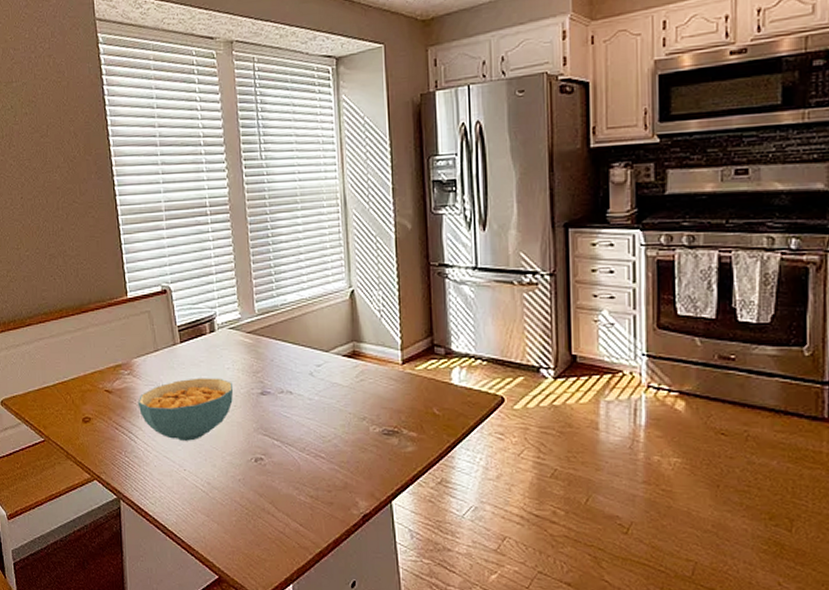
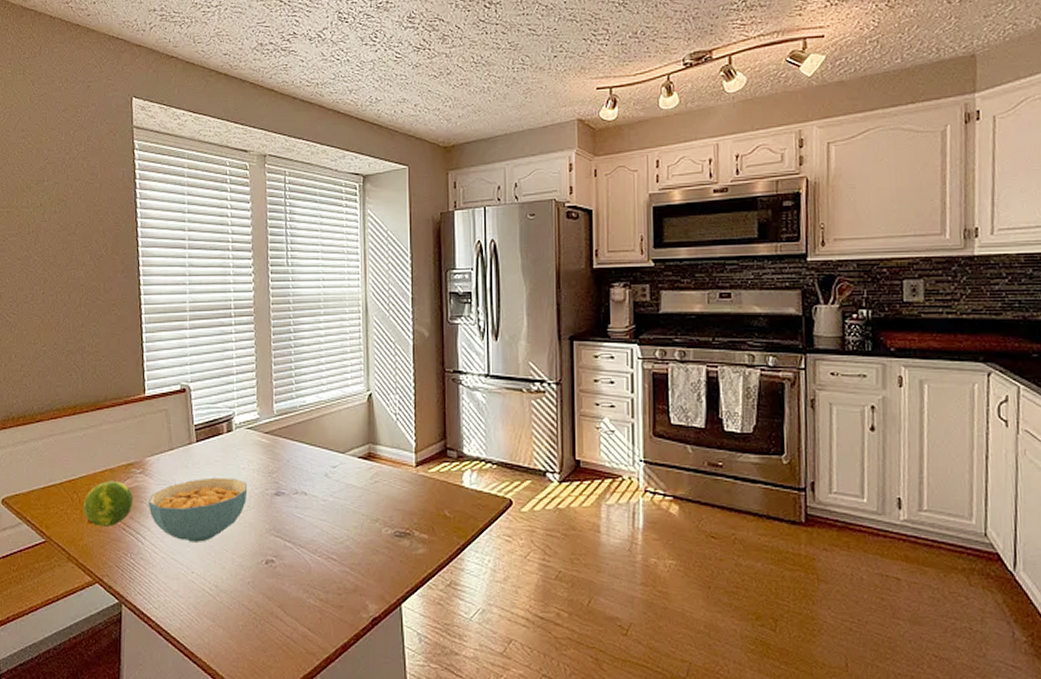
fruit: none [76,381,125,426] -> present [83,480,134,527]

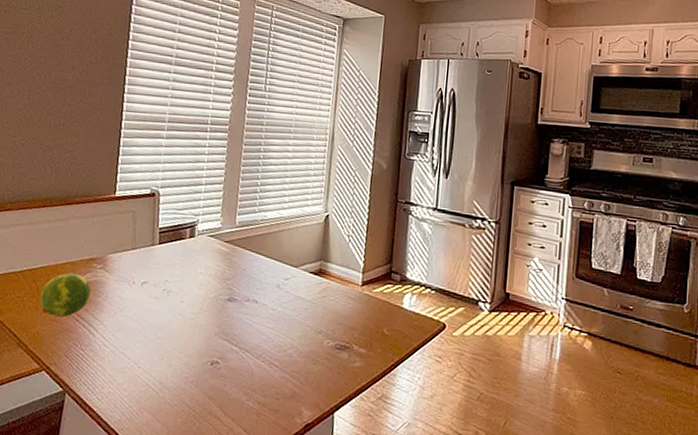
cereal bowl: present [148,477,248,542] -> none [104,278,203,339]

